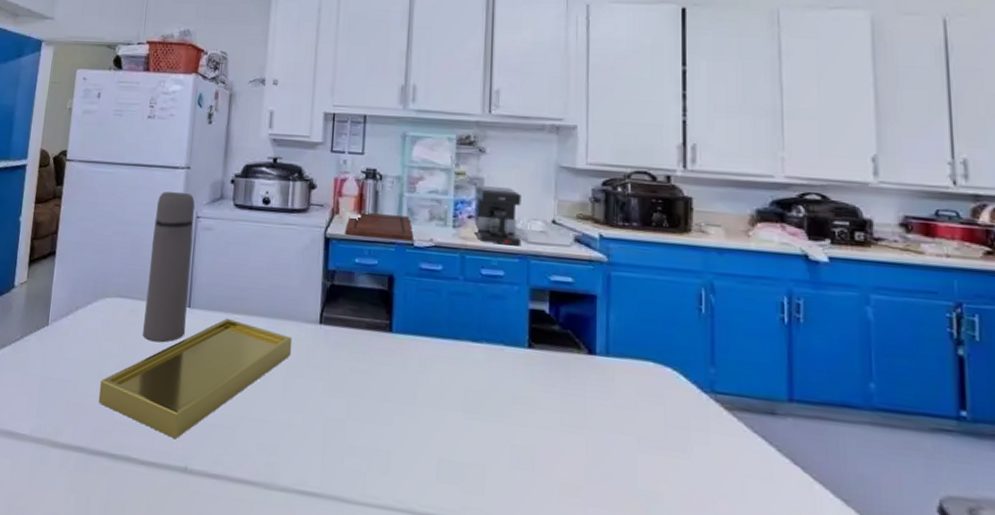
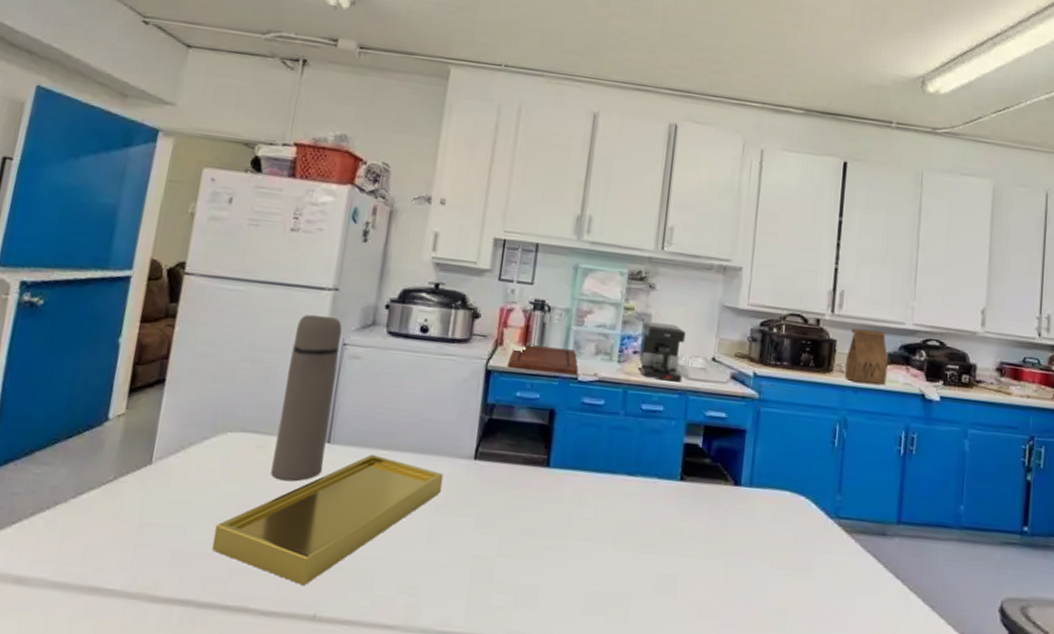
paper bag: none [706,184,758,246] -> present [845,328,888,386]

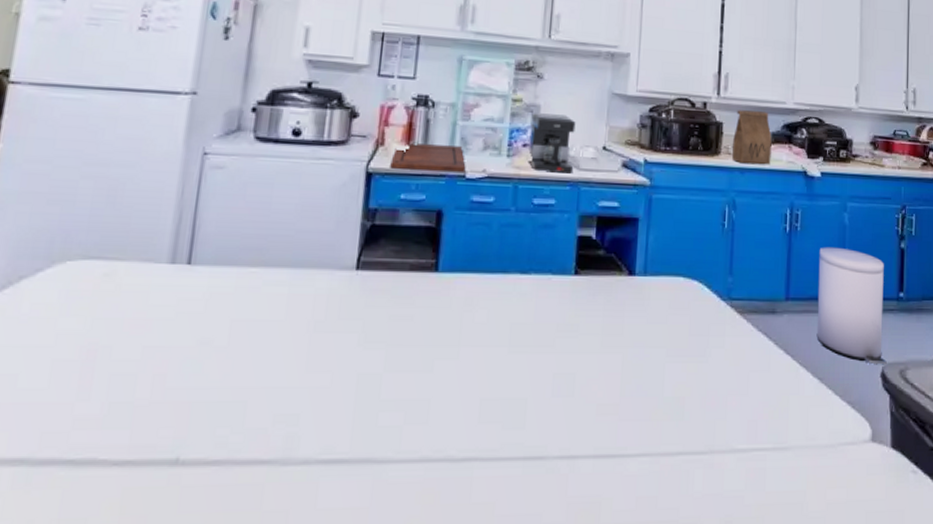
tray: present [211,454,444,586] -> none [50,272,323,427]
thermos: present [271,314,342,481] -> none [121,122,202,311]
pedal bin: none [929,473,1007,600] -> present [816,247,887,365]

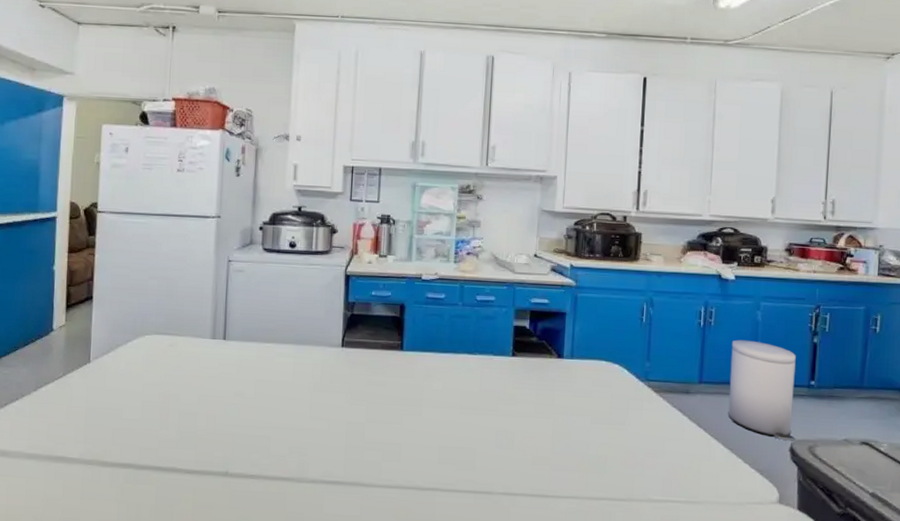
cutting board: present [390,143,466,172] -> none [363,252,422,275]
coffee maker: present [526,113,576,174] -> none [470,227,511,276]
paper bag: present [732,110,772,165] -> none [650,222,688,270]

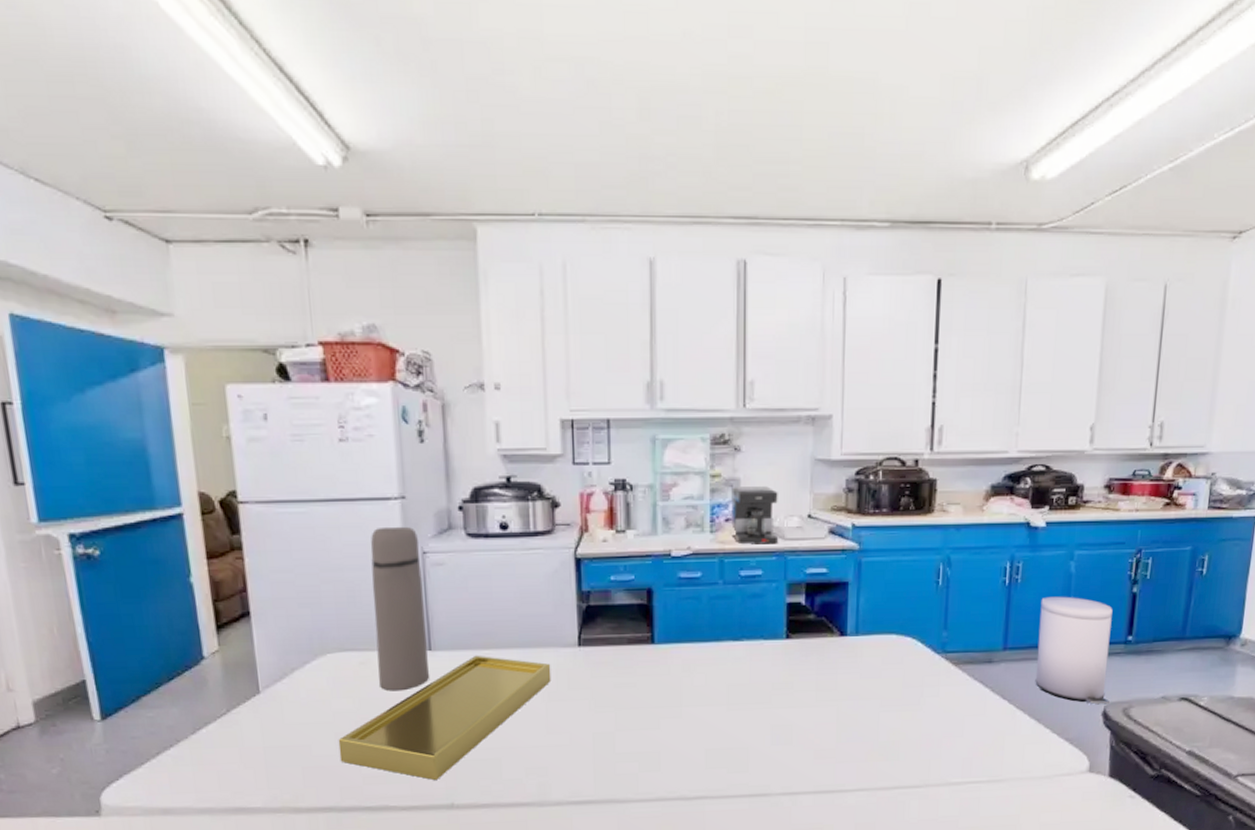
tray: none [143,347,318,450] -> present [338,655,551,781]
thermos: none [182,238,227,371] -> present [370,526,429,691]
coffee maker: none [470,227,511,276] -> present [730,486,779,545]

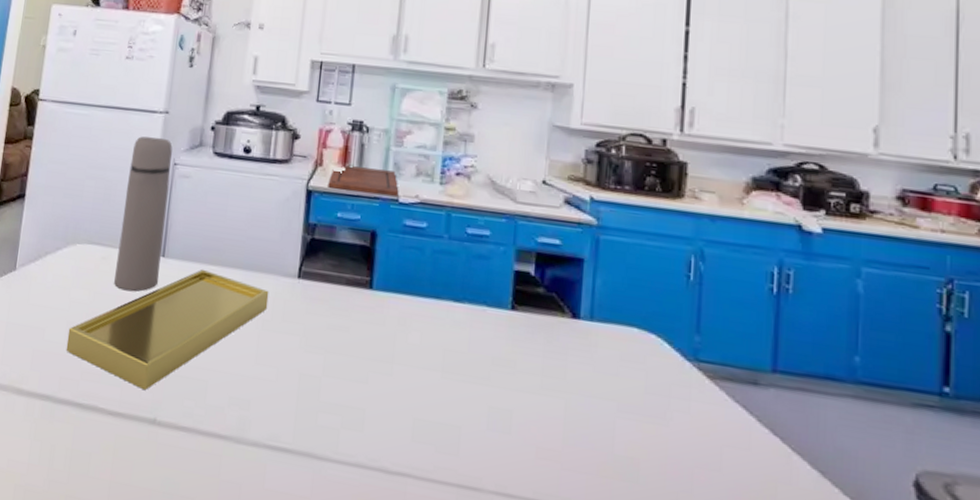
cutting board: none [597,526,670,553] -> present [328,165,399,196]
coffee maker: present [730,486,779,545] -> none [460,142,512,206]
pedal bin: present [1035,596,1113,705] -> none [816,316,923,473]

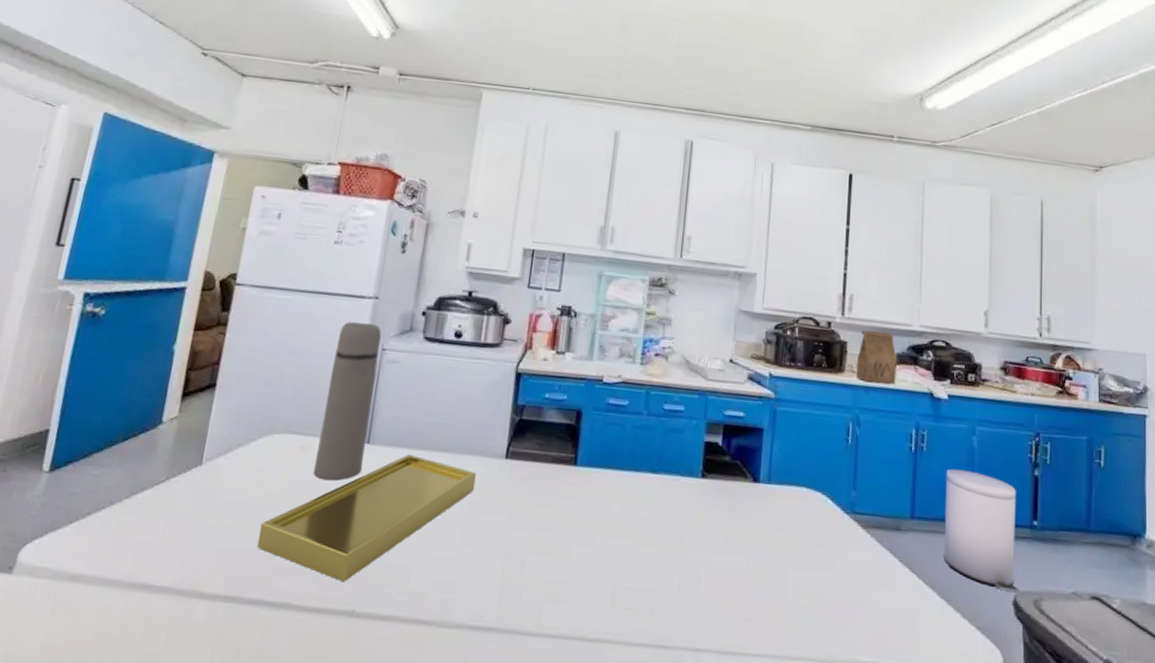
cutting board: present [328,165,399,196] -> none [537,348,604,377]
paper bag: none [700,149,753,215] -> present [856,330,897,385]
pedal bin: none [816,316,923,473] -> present [943,468,1019,593]

